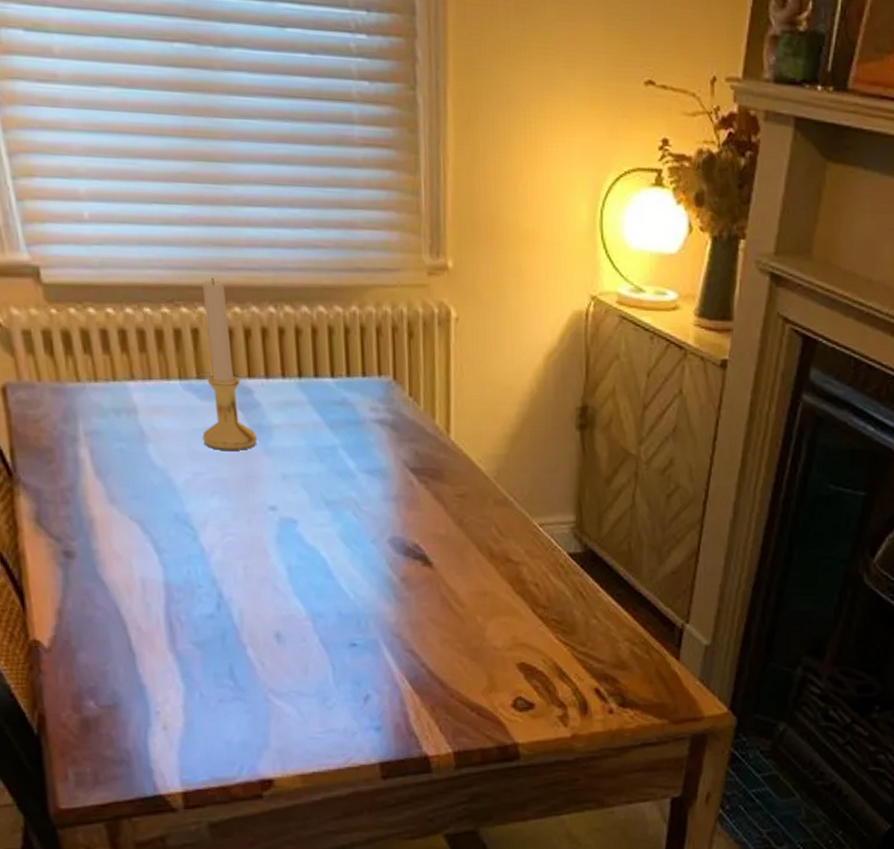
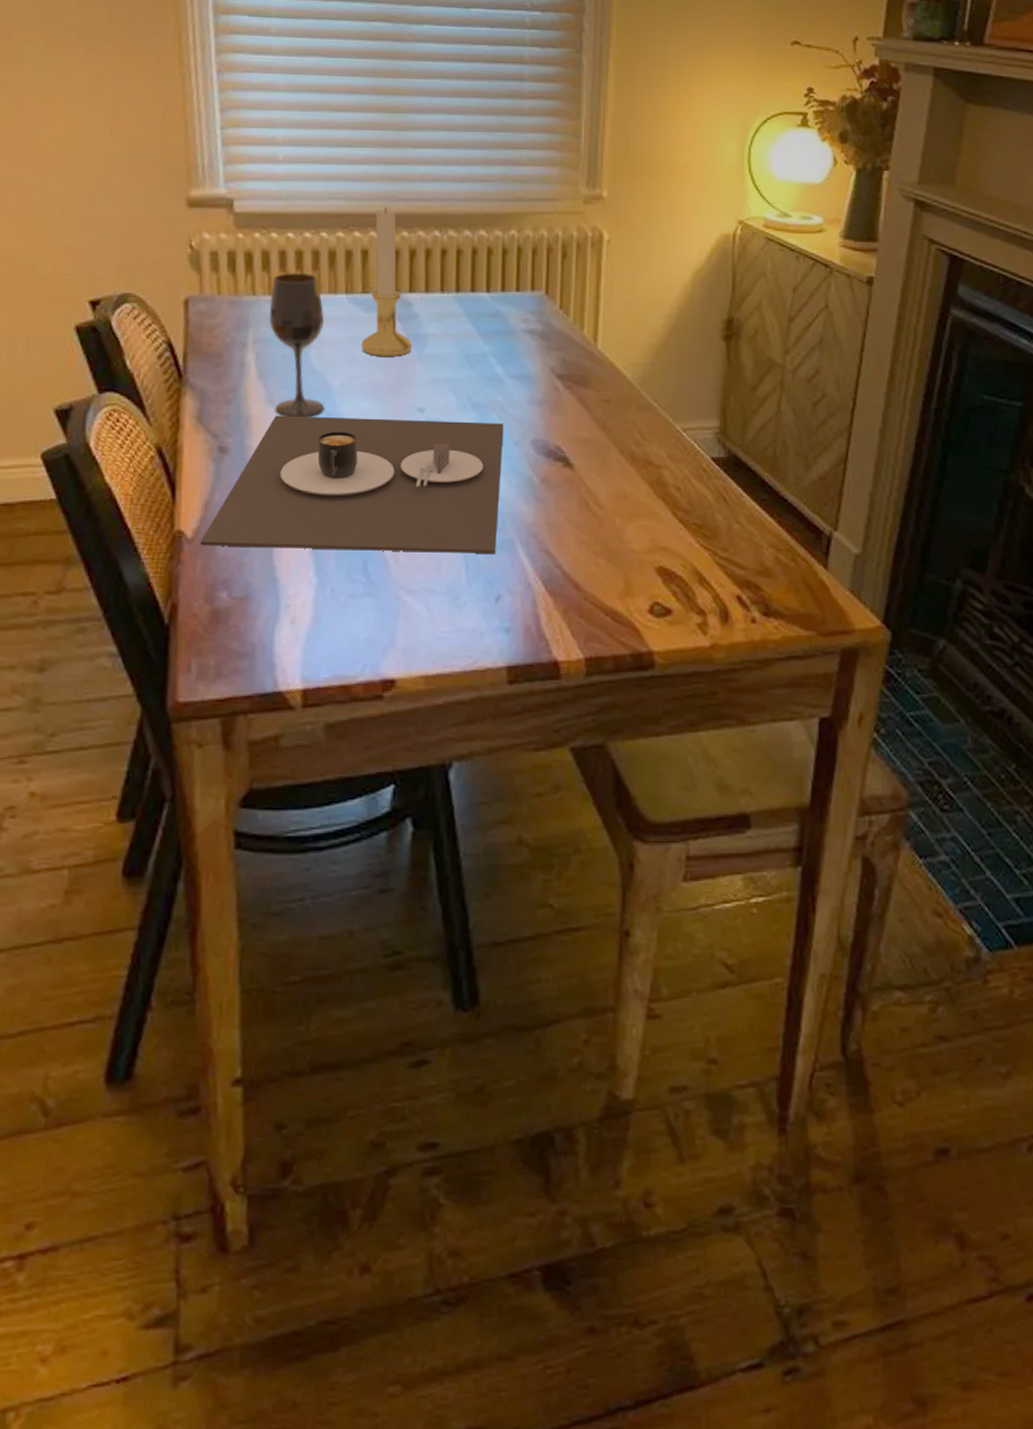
place setting: none [59,516,361,656] -> present [201,415,504,553]
wine glass: none [96,355,172,517] -> present [269,273,325,417]

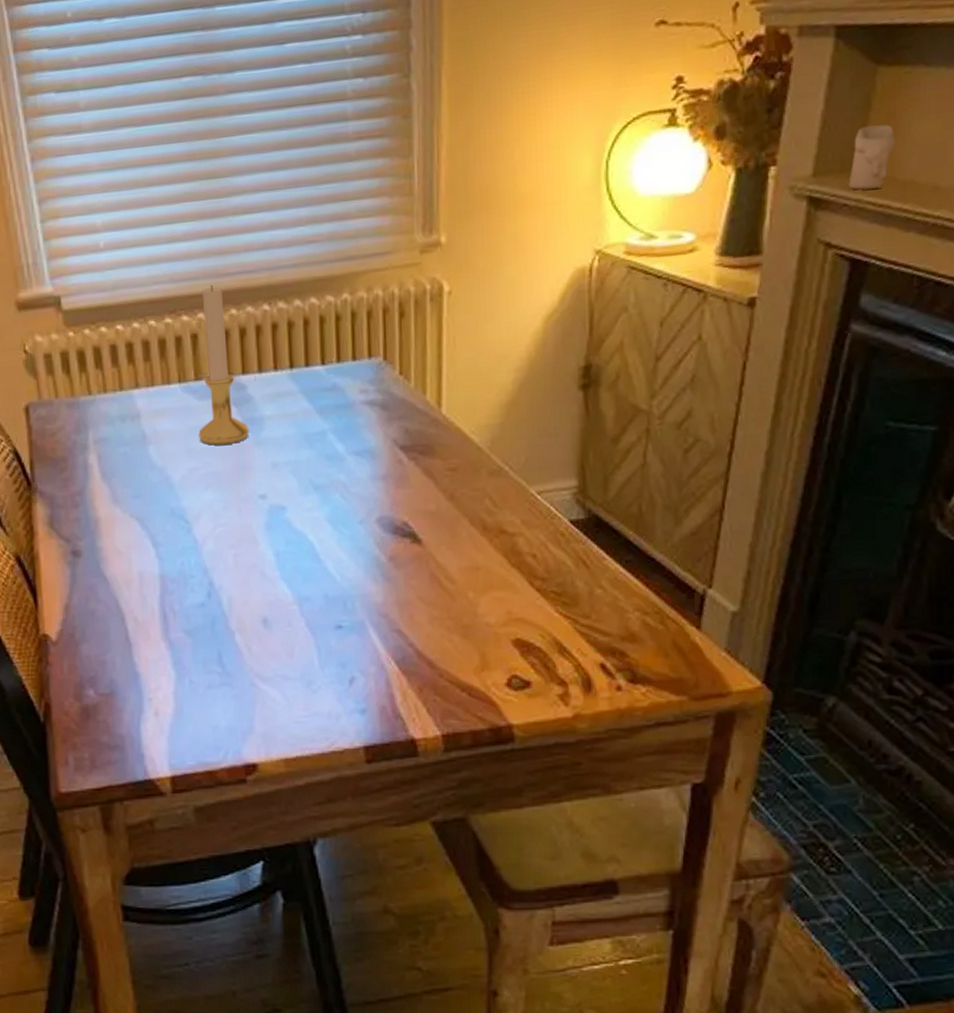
place setting: present [201,415,504,553] -> none [65,503,348,647]
wine glass: present [269,273,325,417] -> none [105,366,168,515]
candle: none [946,149,983,200] -> present [848,124,896,190]

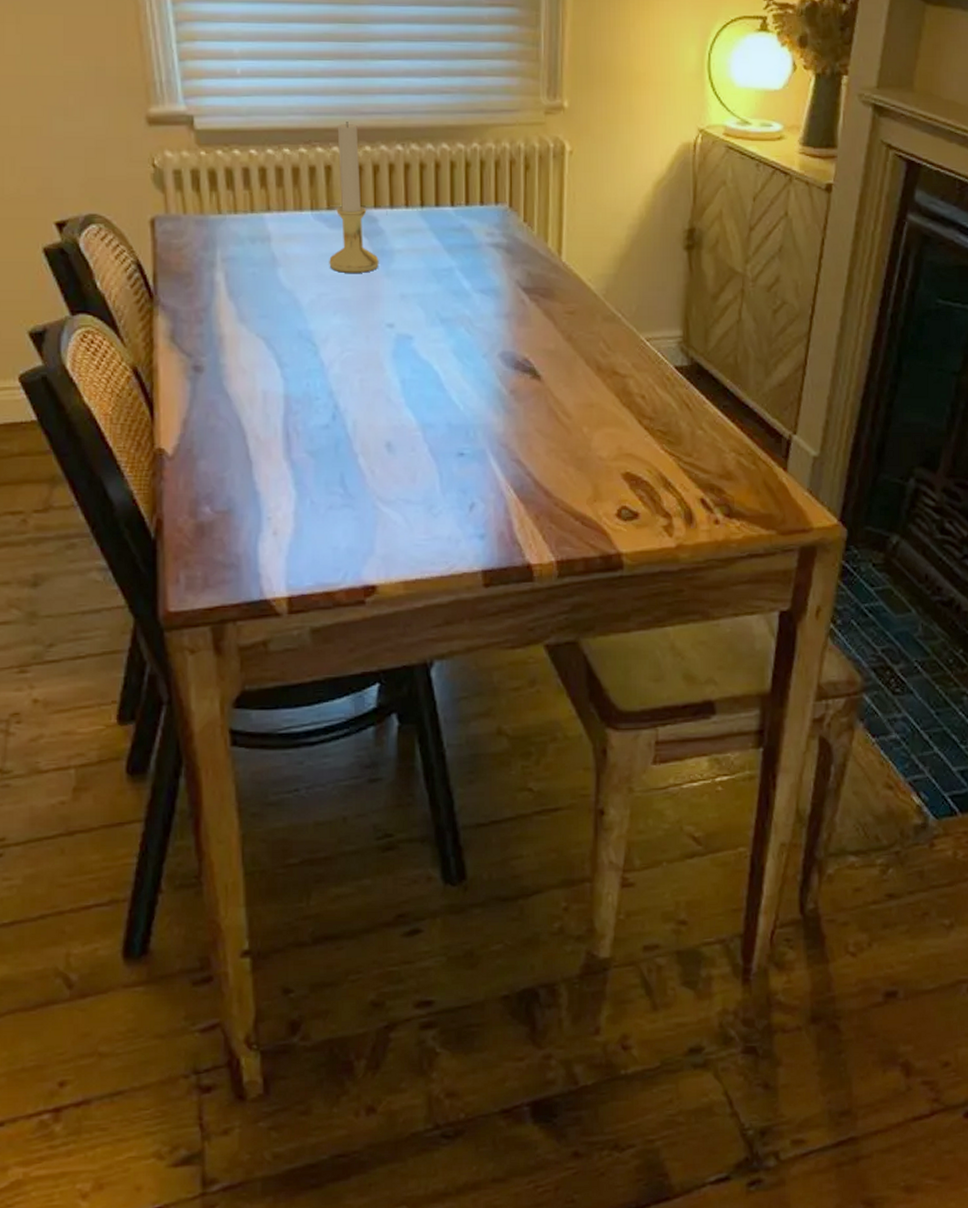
candle: present [848,124,896,190] -> none [905,51,941,104]

